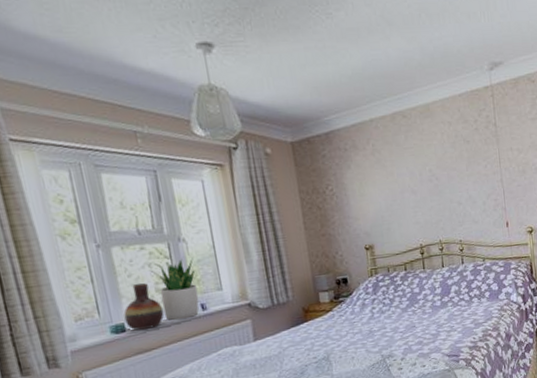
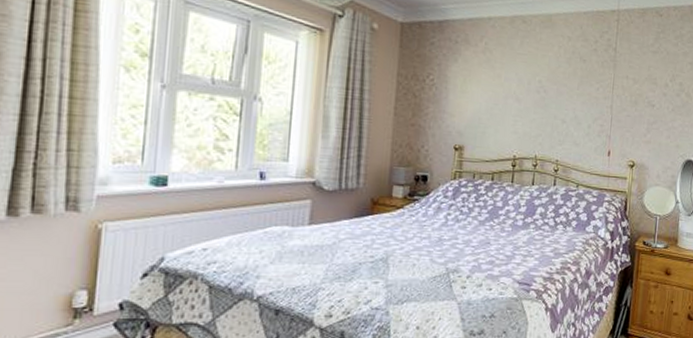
vase: present [123,283,164,331] -> none [170,136,217,188]
planter: present [158,258,199,320] -> none [216,118,265,185]

